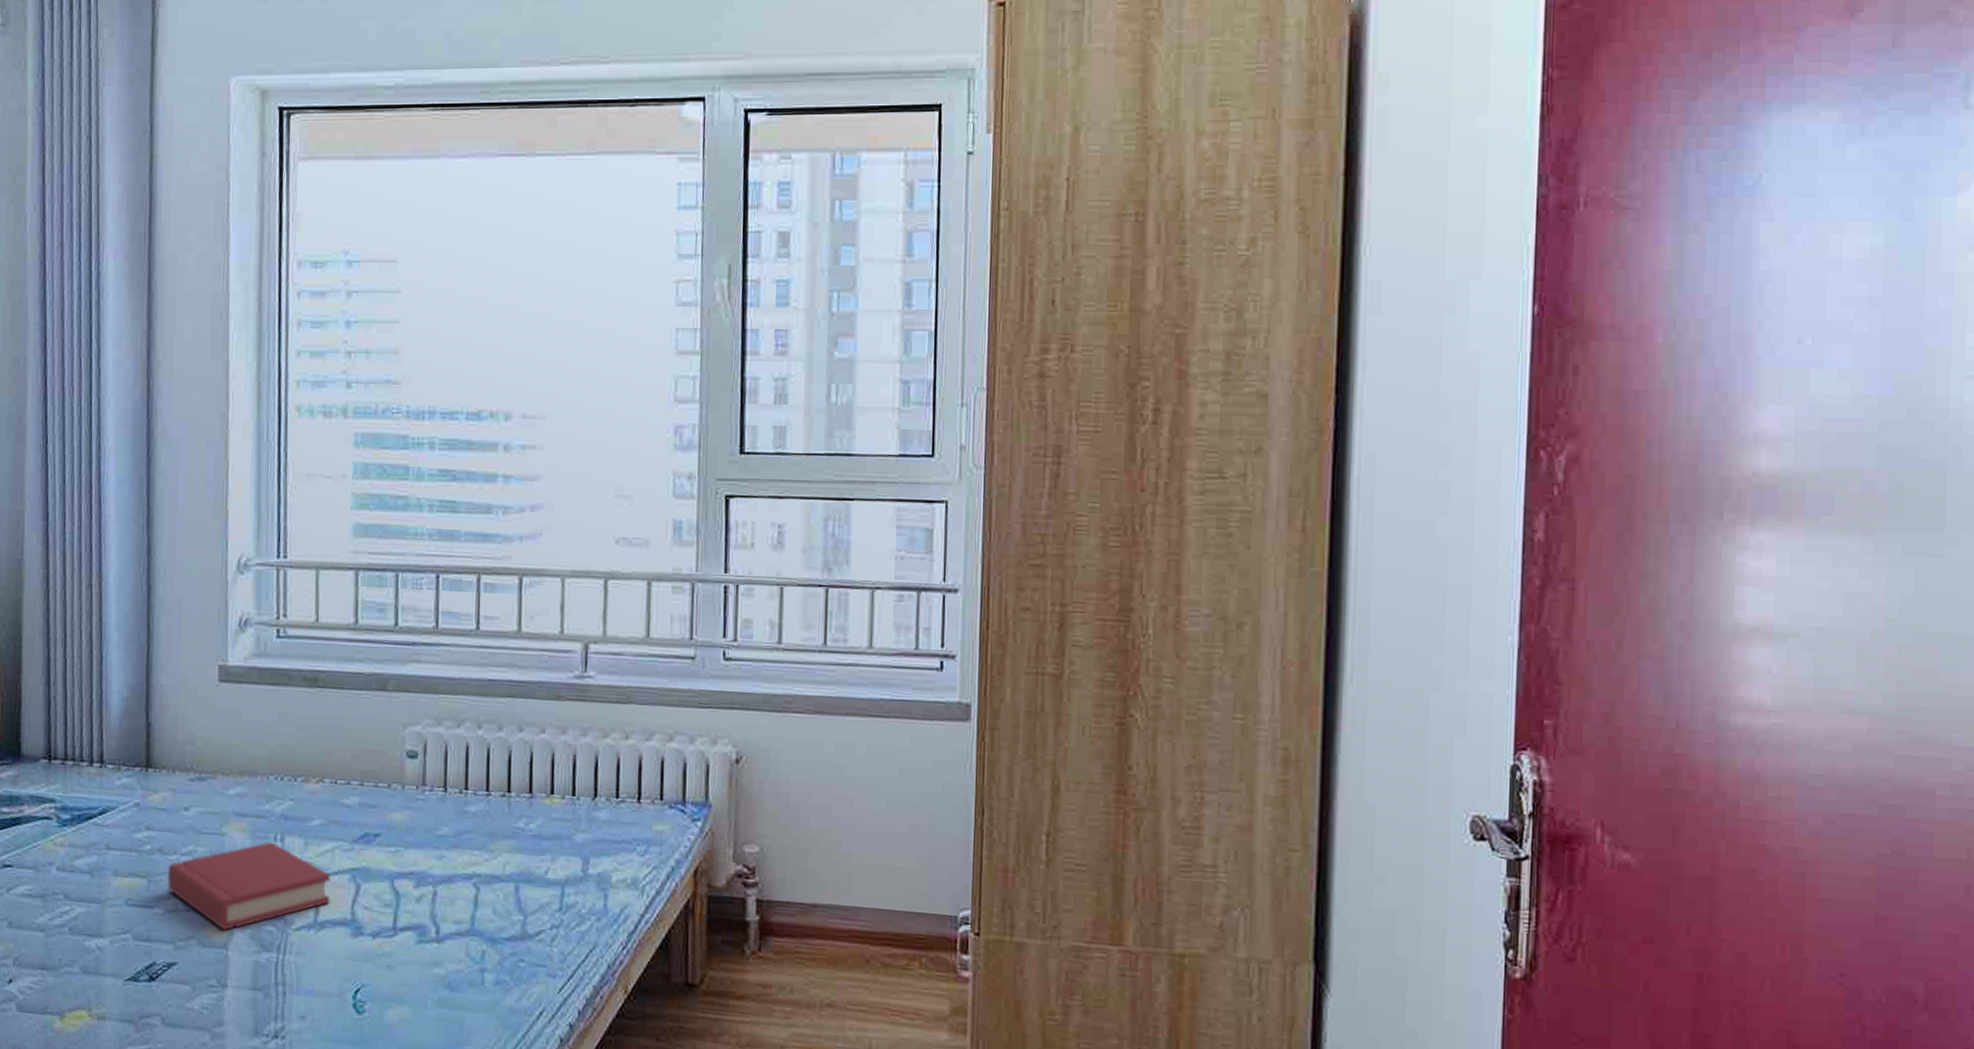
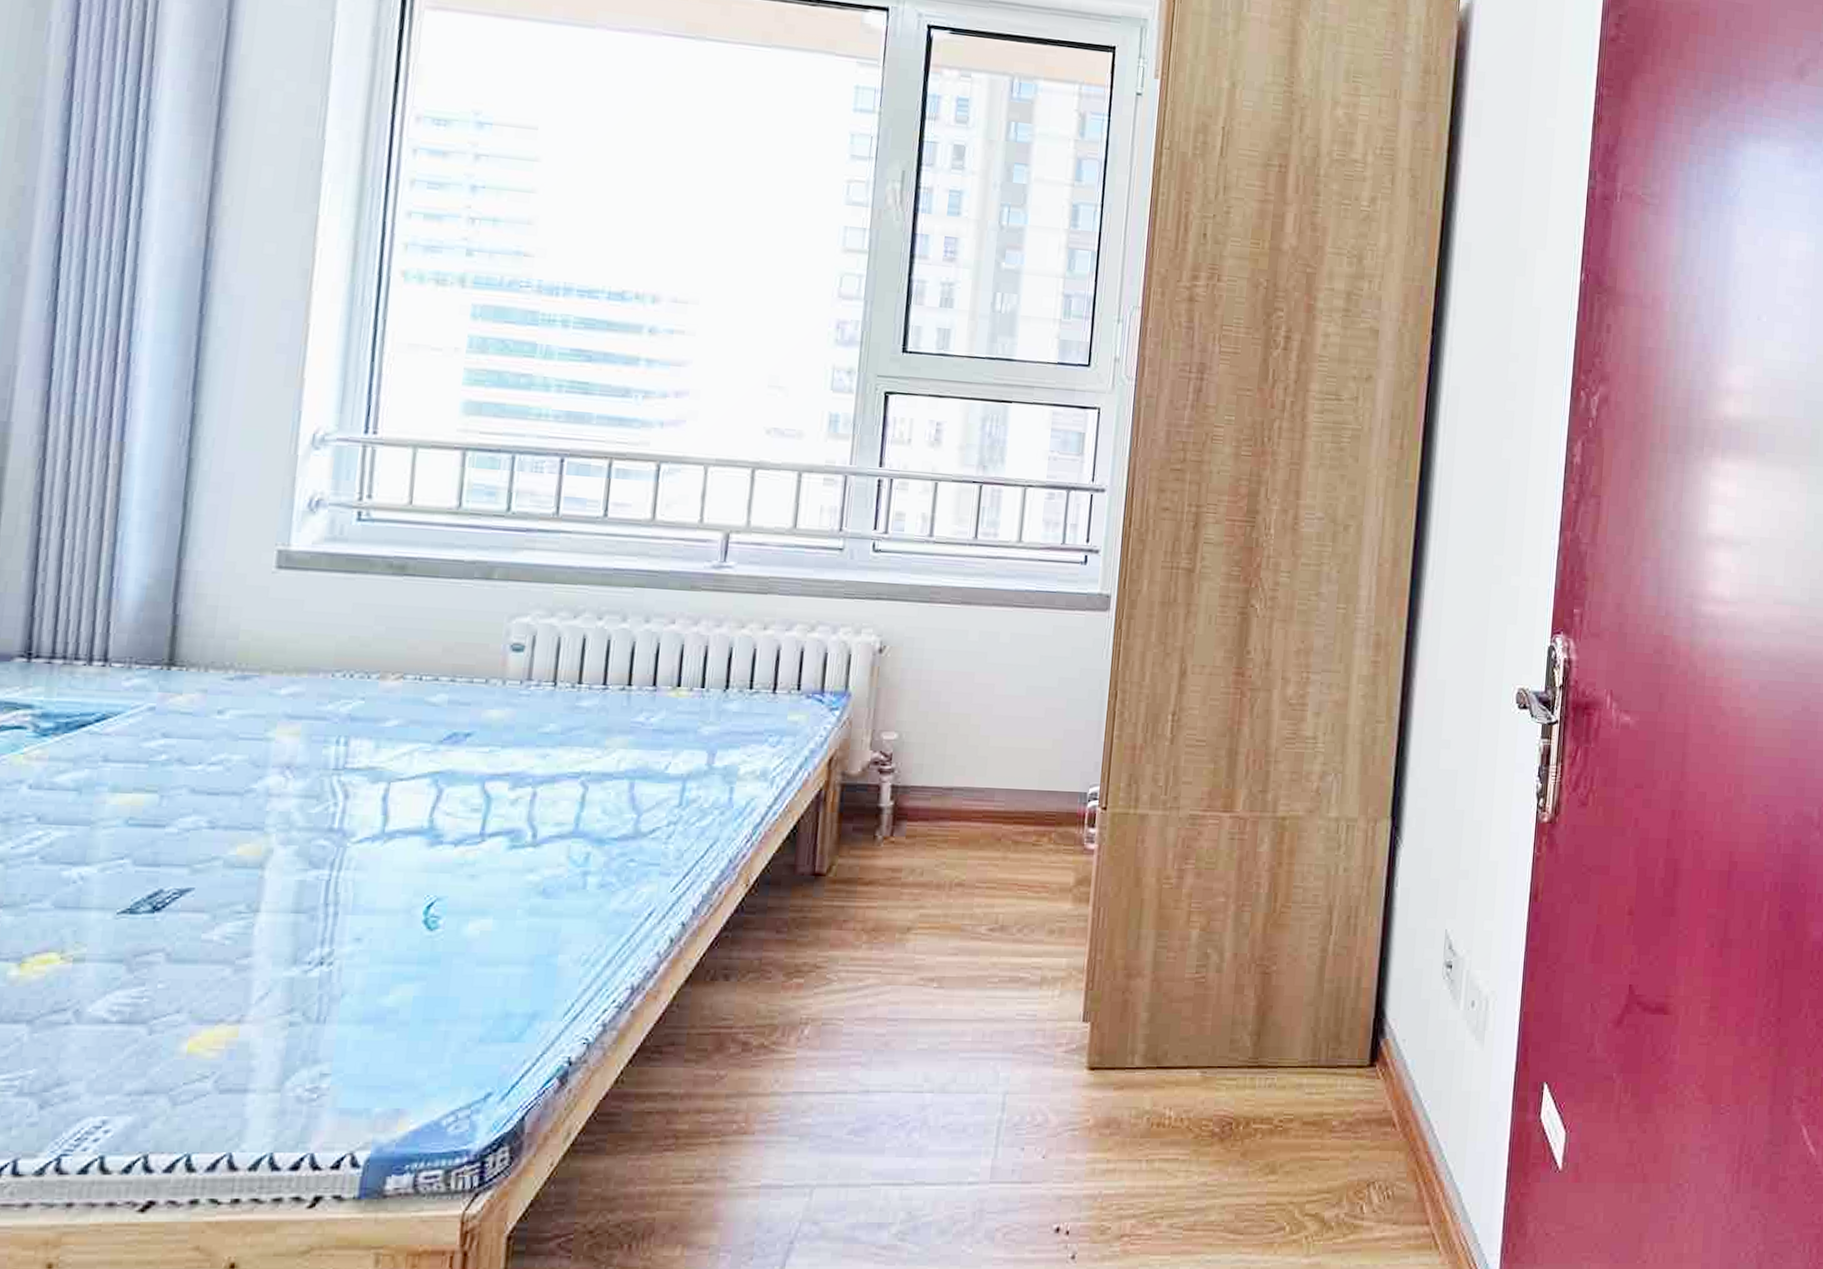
hardback book: present [167,842,332,930] -> none [187,746,407,847]

